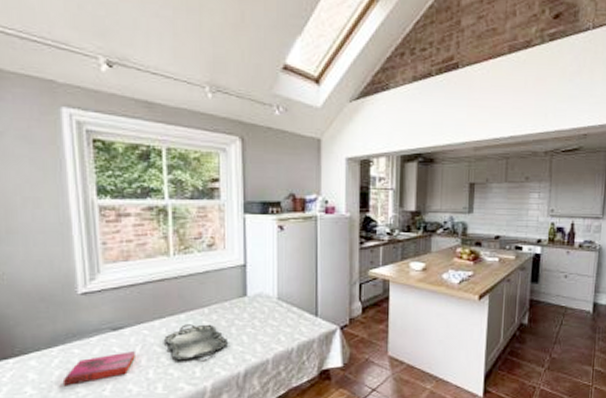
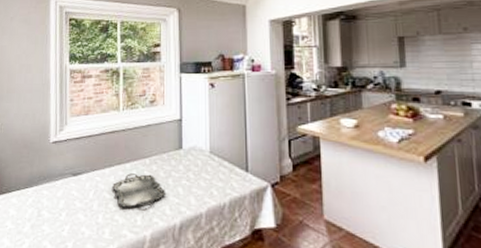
hardback book: present [64,351,137,385] -> none [34,196,90,223]

